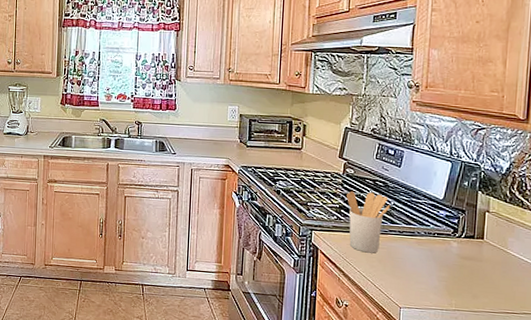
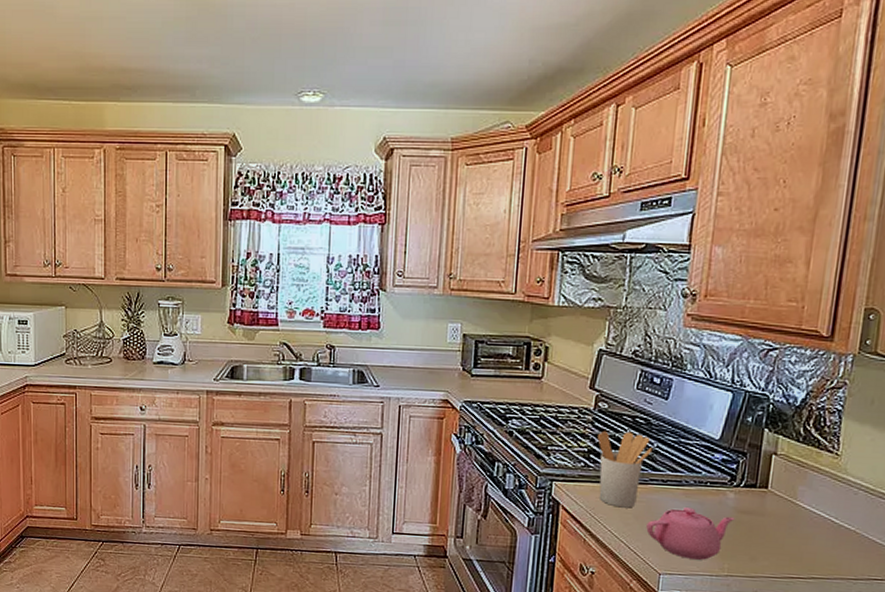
teapot: none [388,254,459,297] -> present [646,508,735,560]

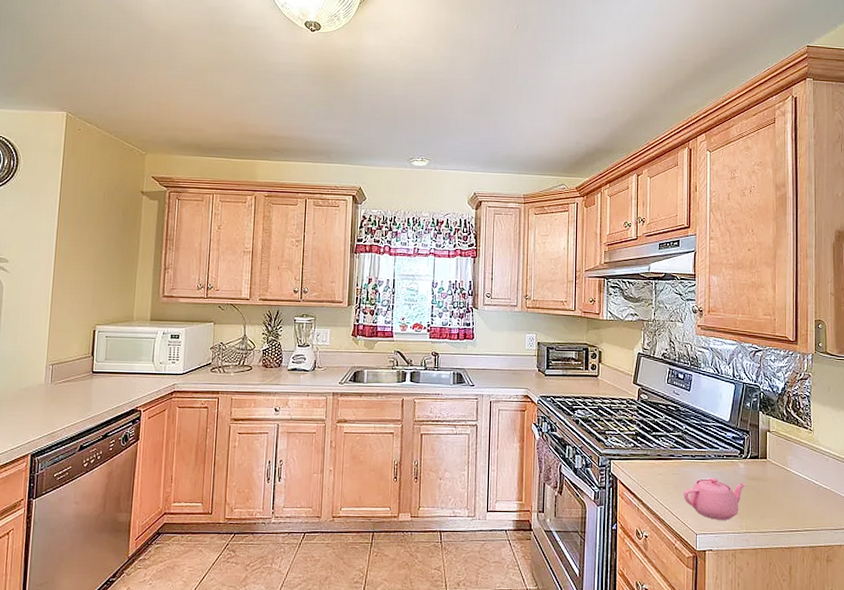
utensil holder: present [597,430,653,508] -> none [642,417,683,480]

